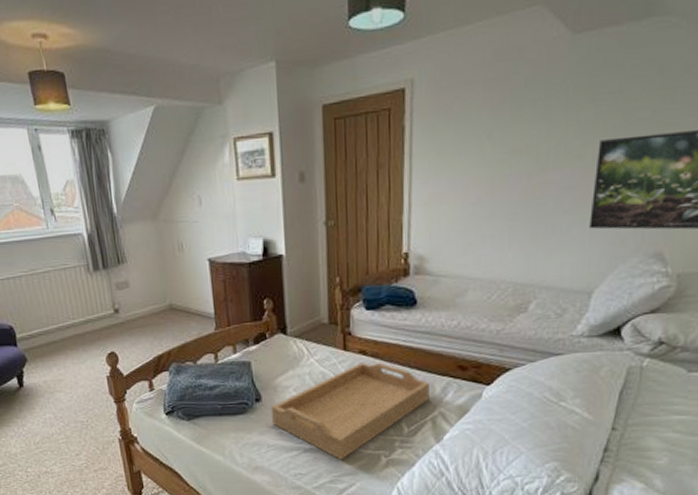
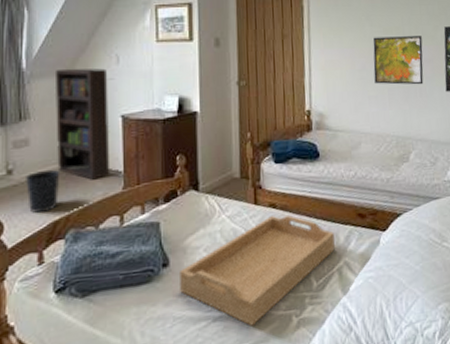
wastebasket: none [130,309,160,347] -> present [26,169,60,213]
bookcase: none [144,211,203,320] -> present [56,68,111,180]
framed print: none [491,155,564,221] -> present [373,36,424,85]

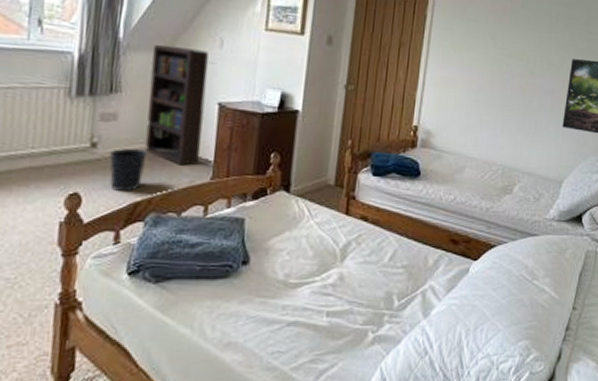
serving tray: present [180,215,335,327] -> none [257,229,425,336]
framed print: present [373,36,424,85] -> none [489,59,547,116]

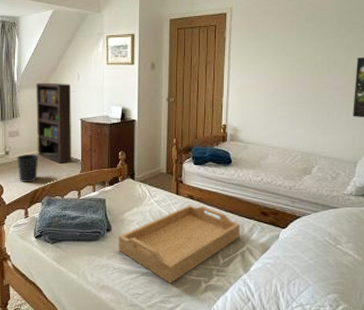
serving tray: none [257,229,425,336] -> present [119,205,241,284]

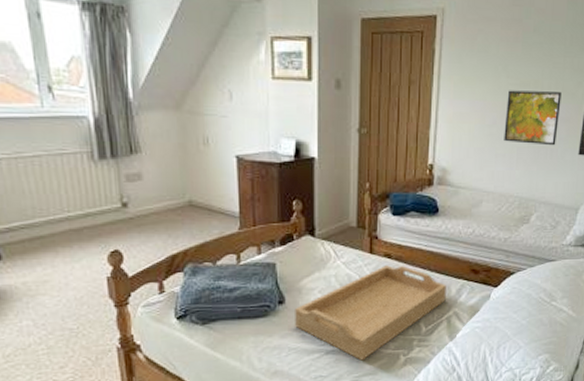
wastebasket: present [17,153,39,182] -> none [141,205,176,246]
bookcase: present [36,82,72,164] -> none [165,101,226,218]
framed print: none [285,65,334,109] -> present [504,90,562,146]

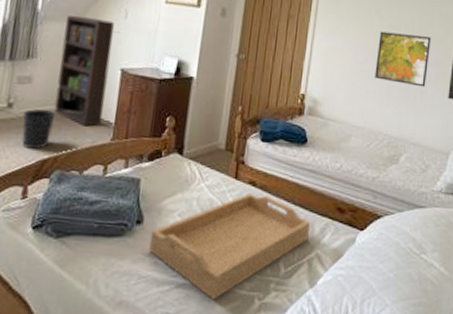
wastebasket: none [141,205,176,246] -> present [22,108,56,149]
bookcase: none [165,101,226,218] -> present [53,15,114,127]

